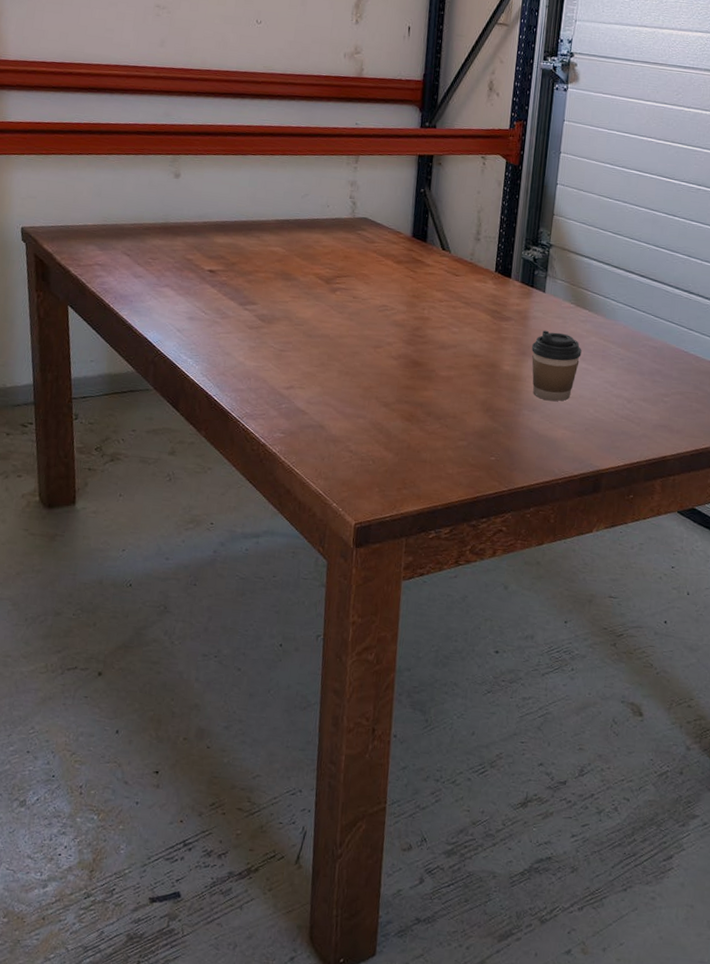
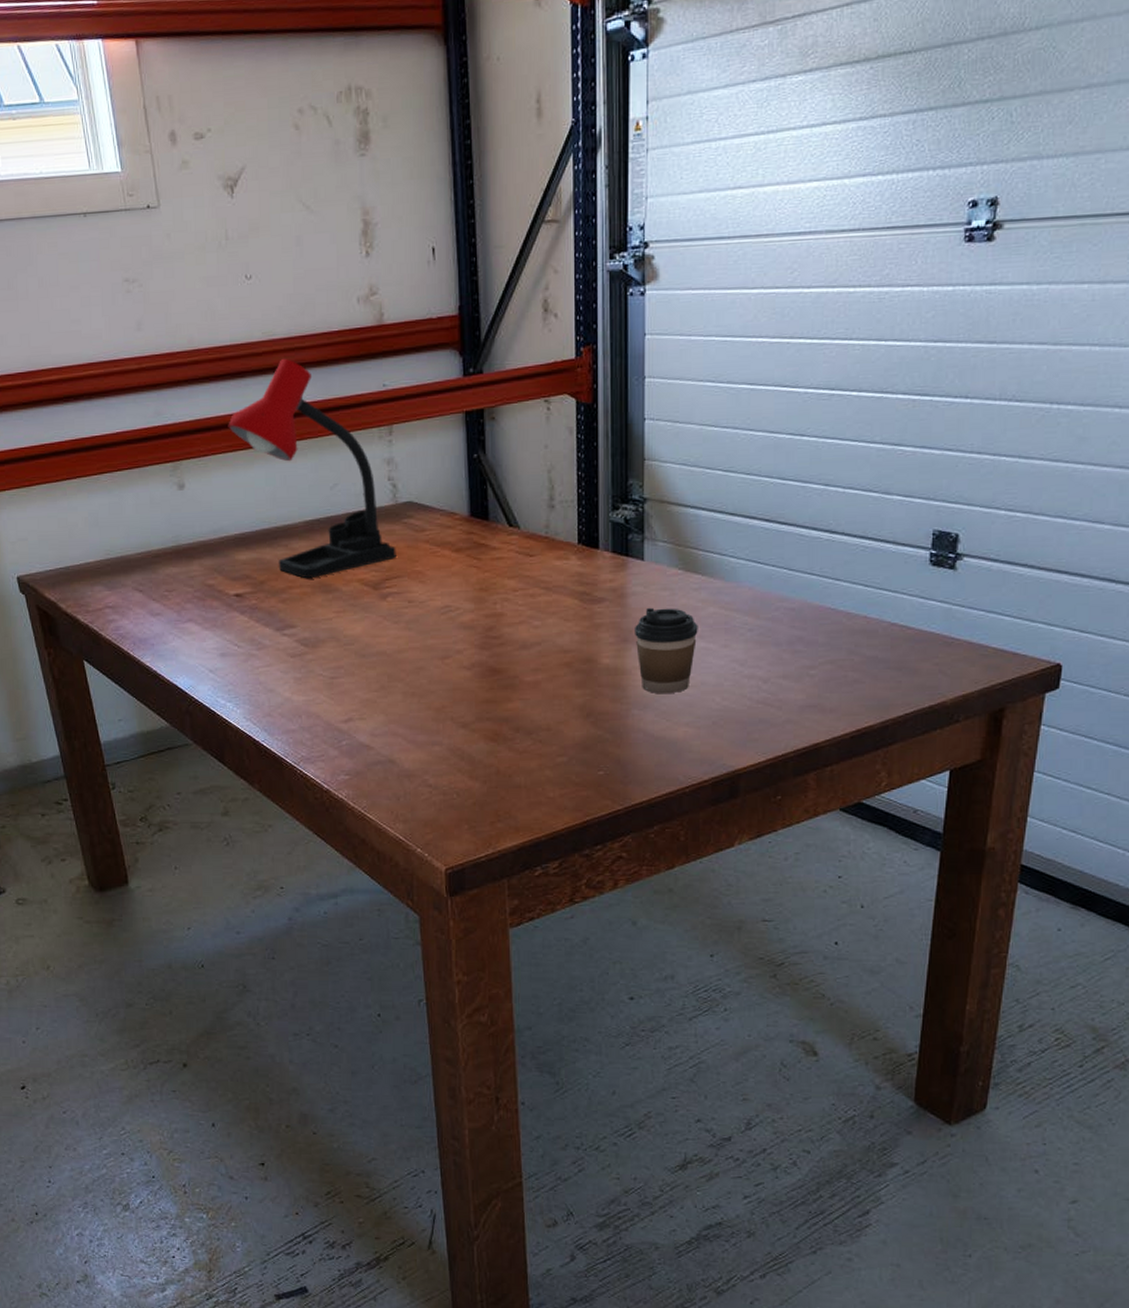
desk lamp: none [224,89,349,267] -> present [228,358,396,579]

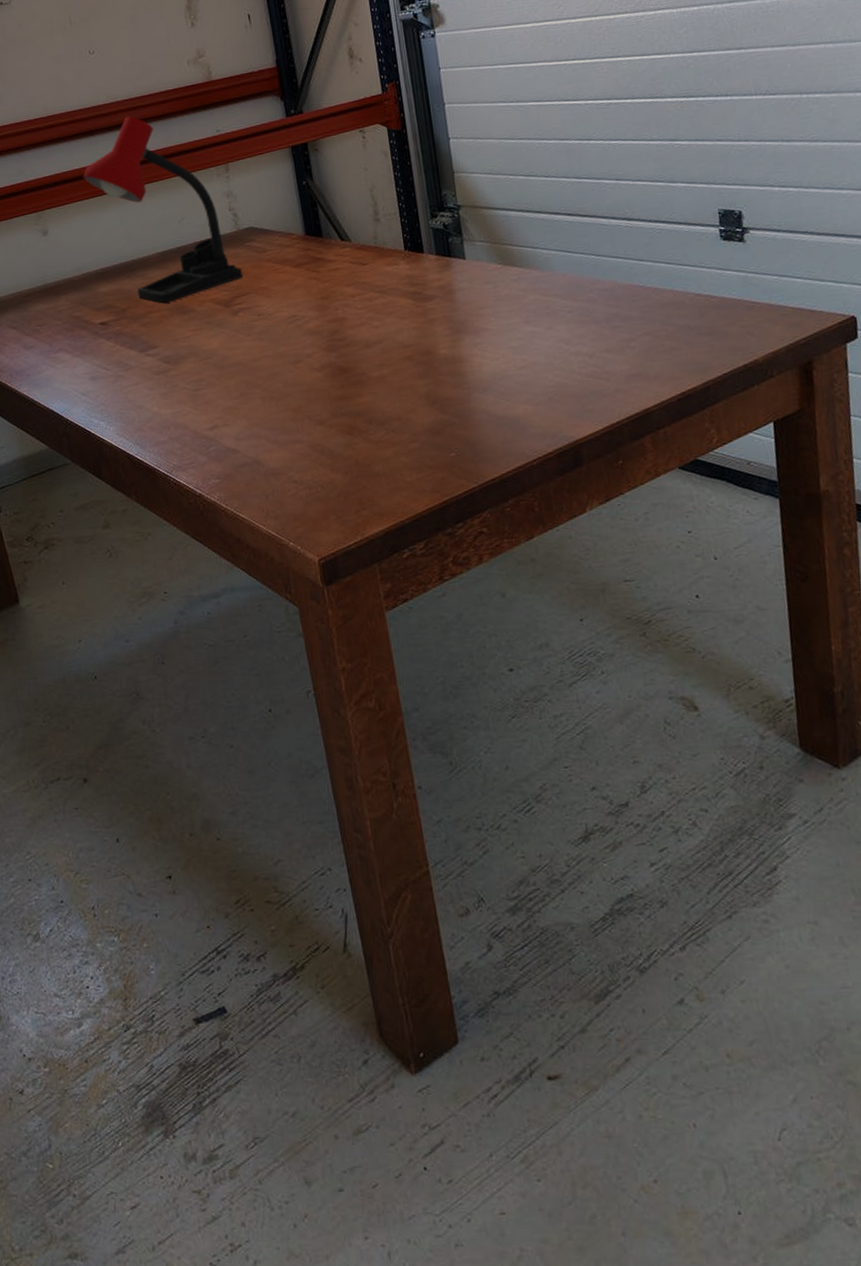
coffee cup: present [635,607,698,694] -> none [465,298,524,377]

